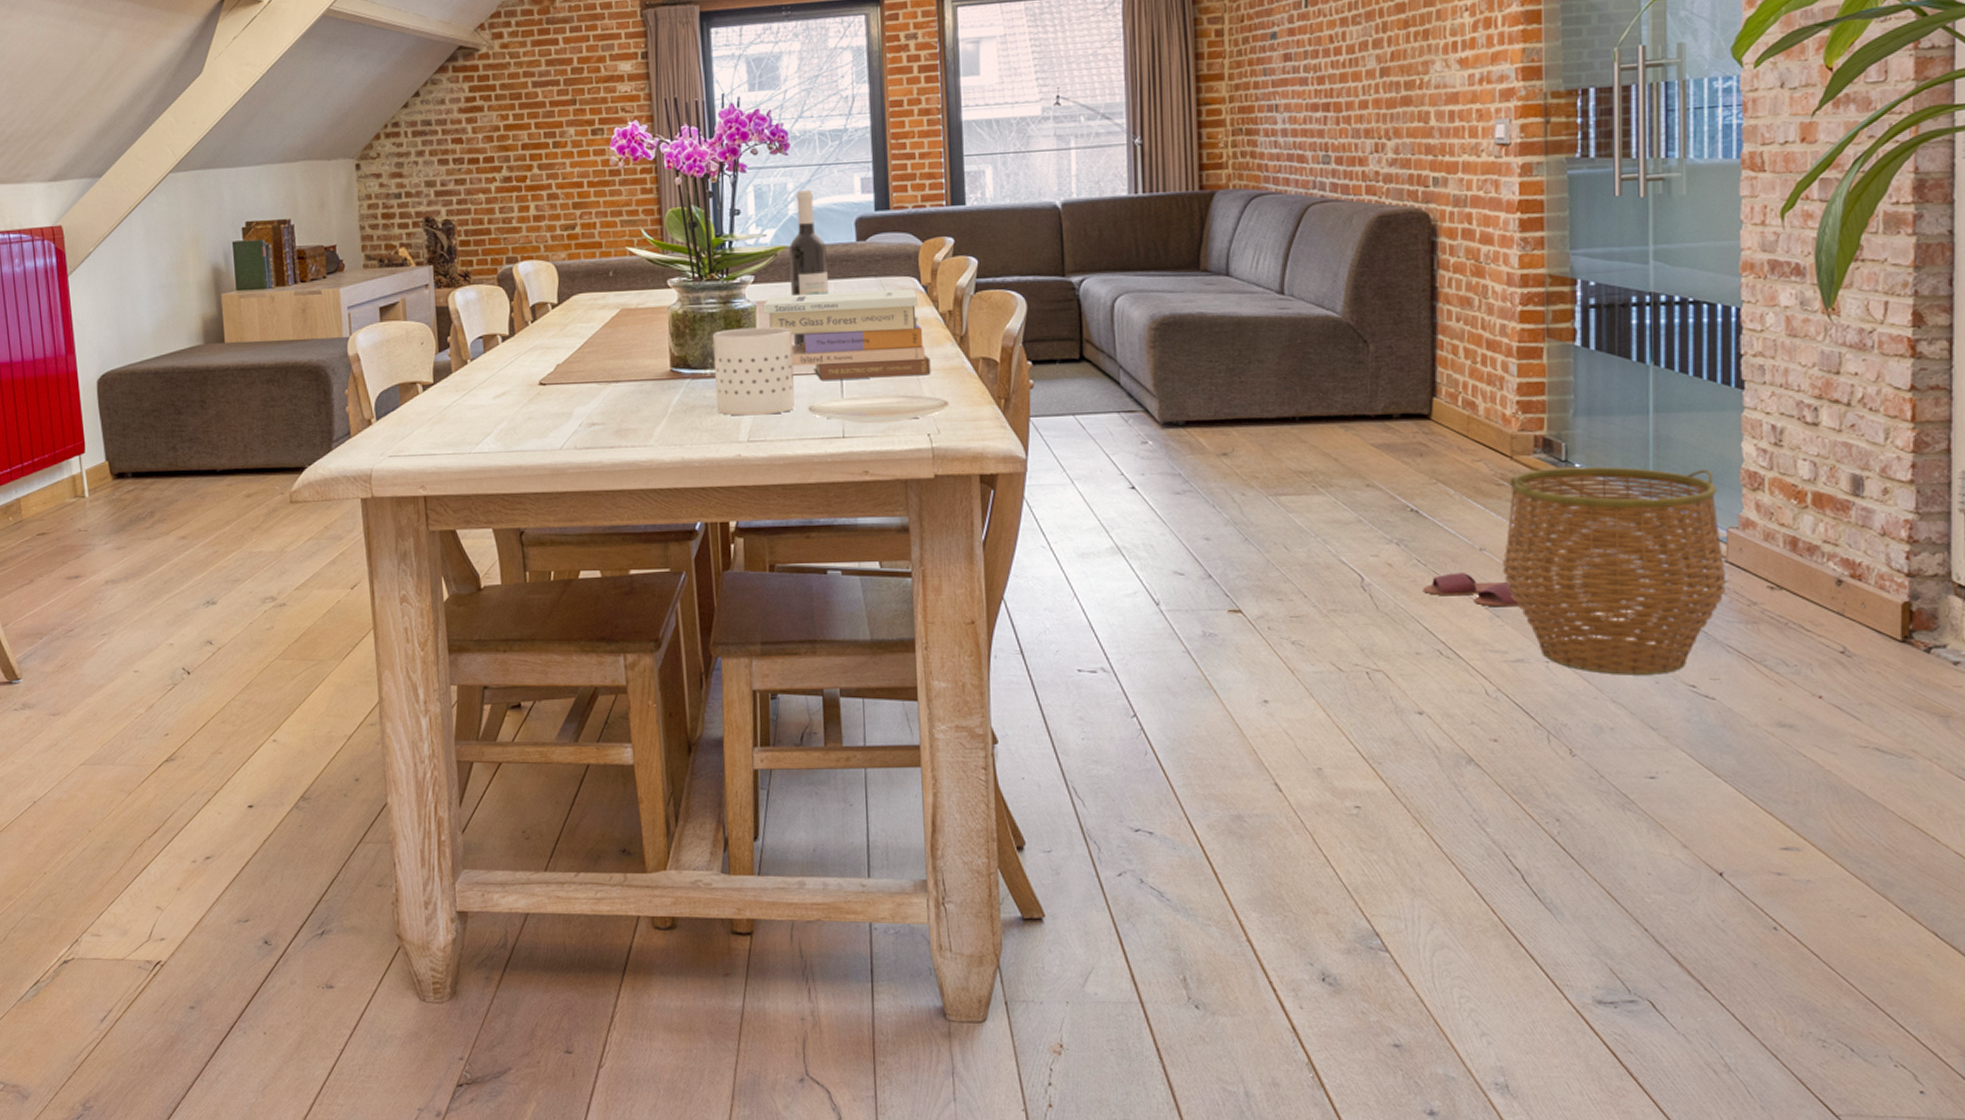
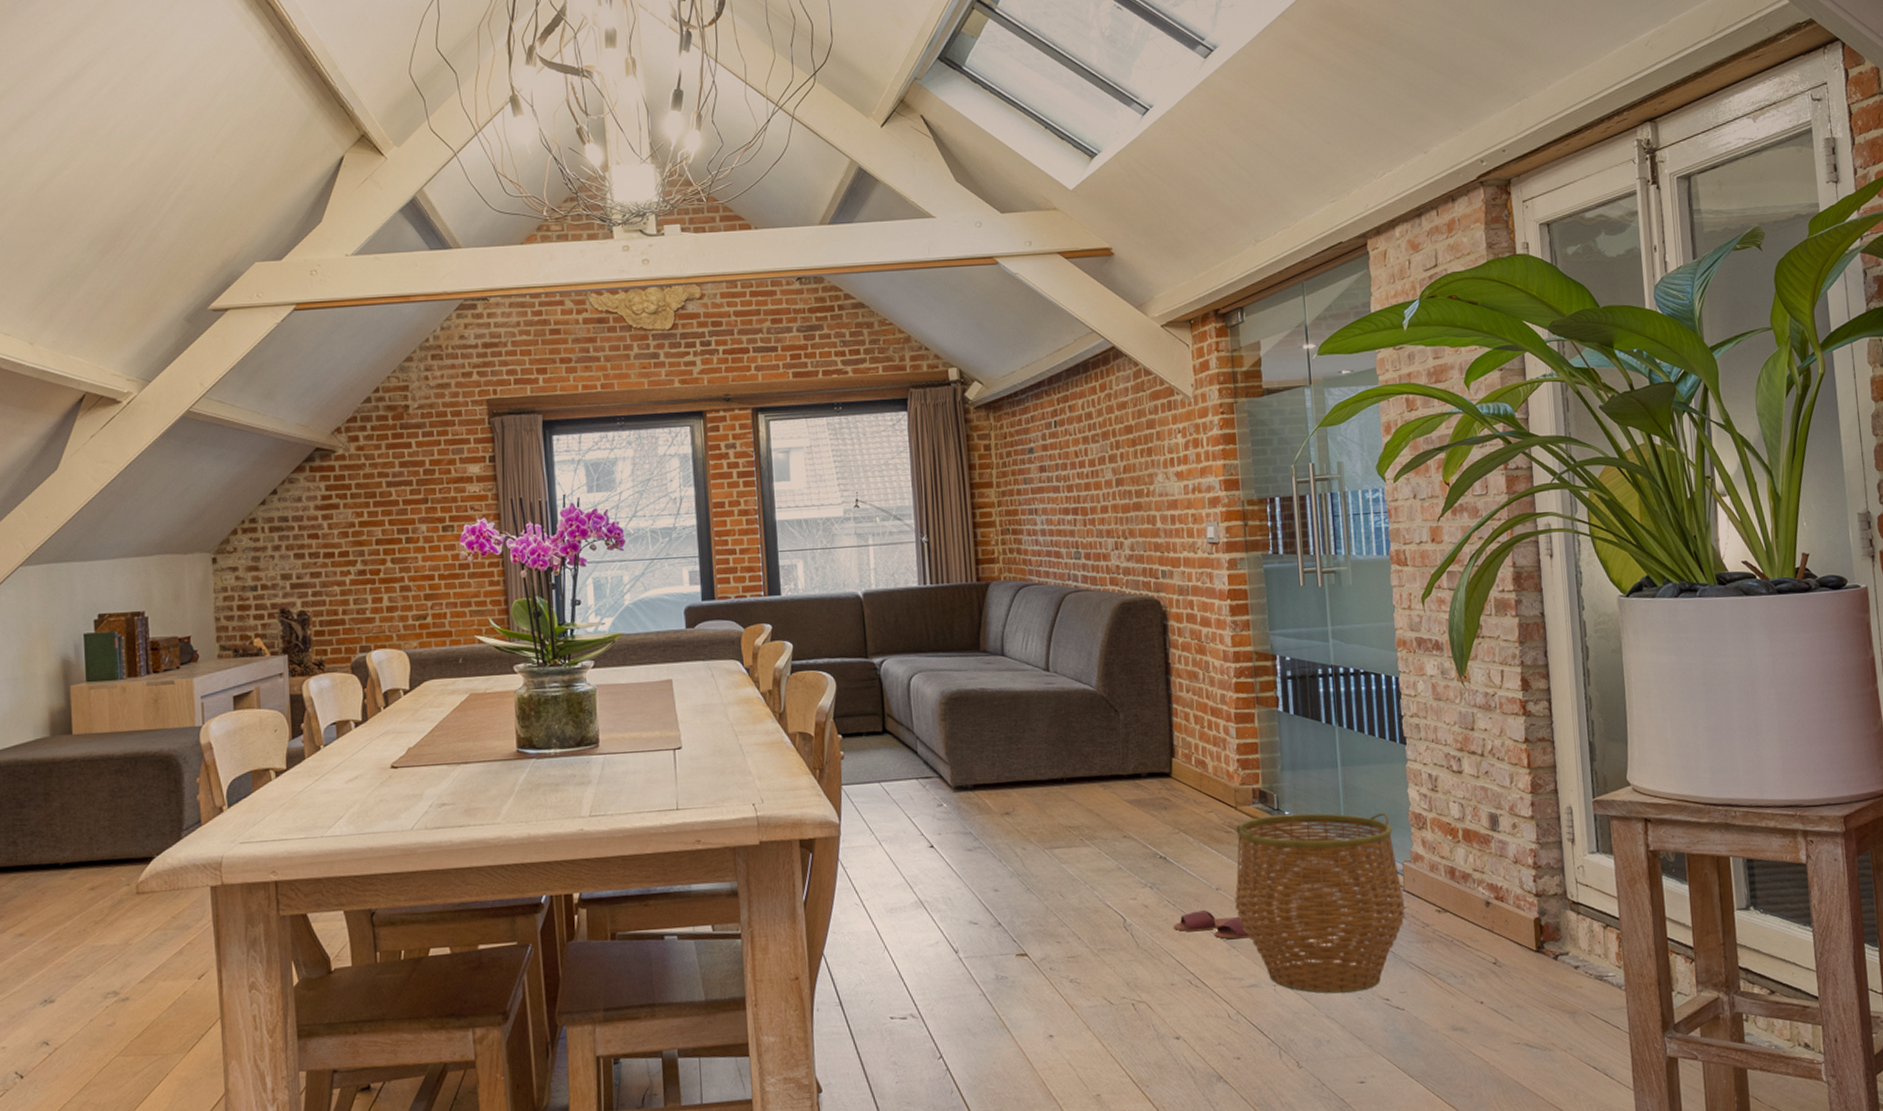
mug: present [712,326,795,416] -> none [556,708,632,792]
books: present [763,288,931,380] -> none [602,670,754,757]
wine bottle: present [788,190,828,346] -> none [625,582,662,725]
plate: present [808,394,949,424] -> none [645,767,771,797]

